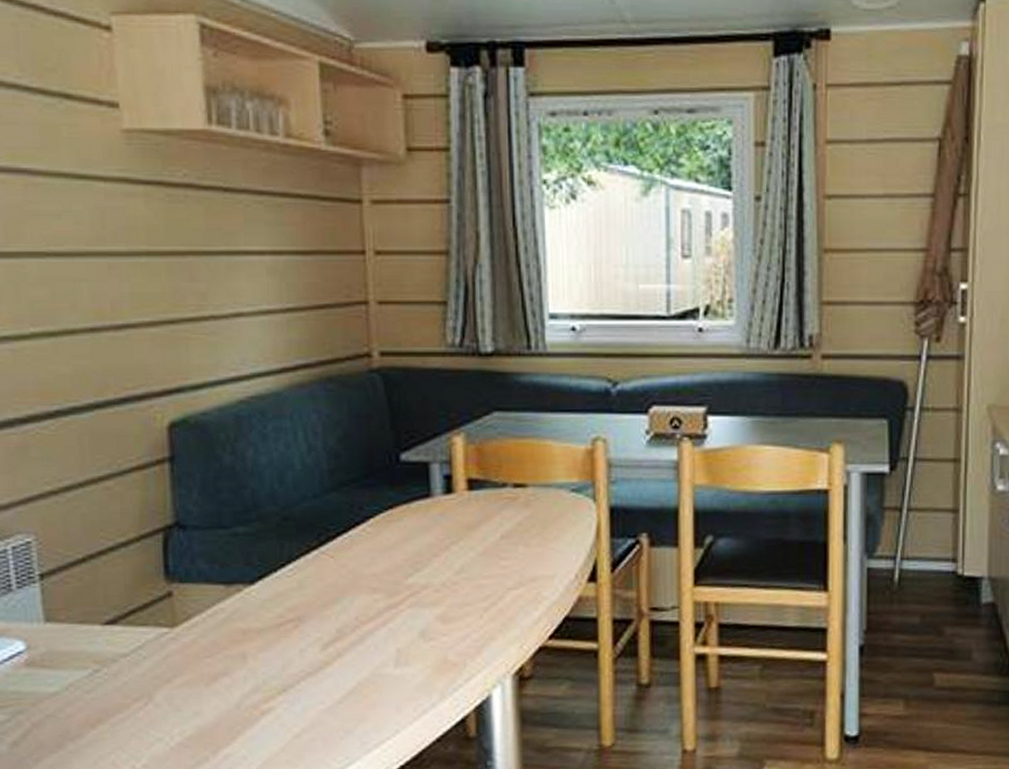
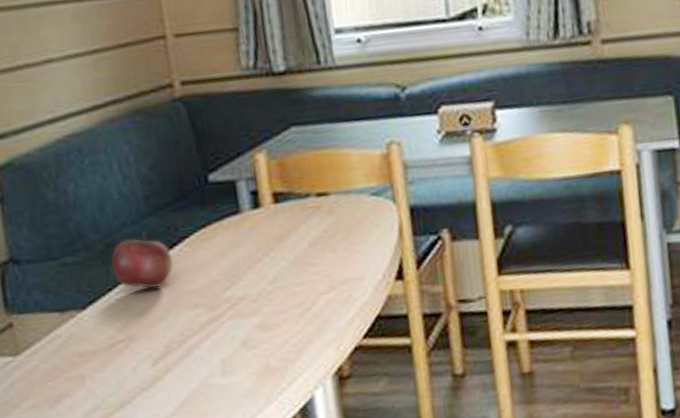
apple: none [287,508,354,568] -> present [111,232,174,289]

